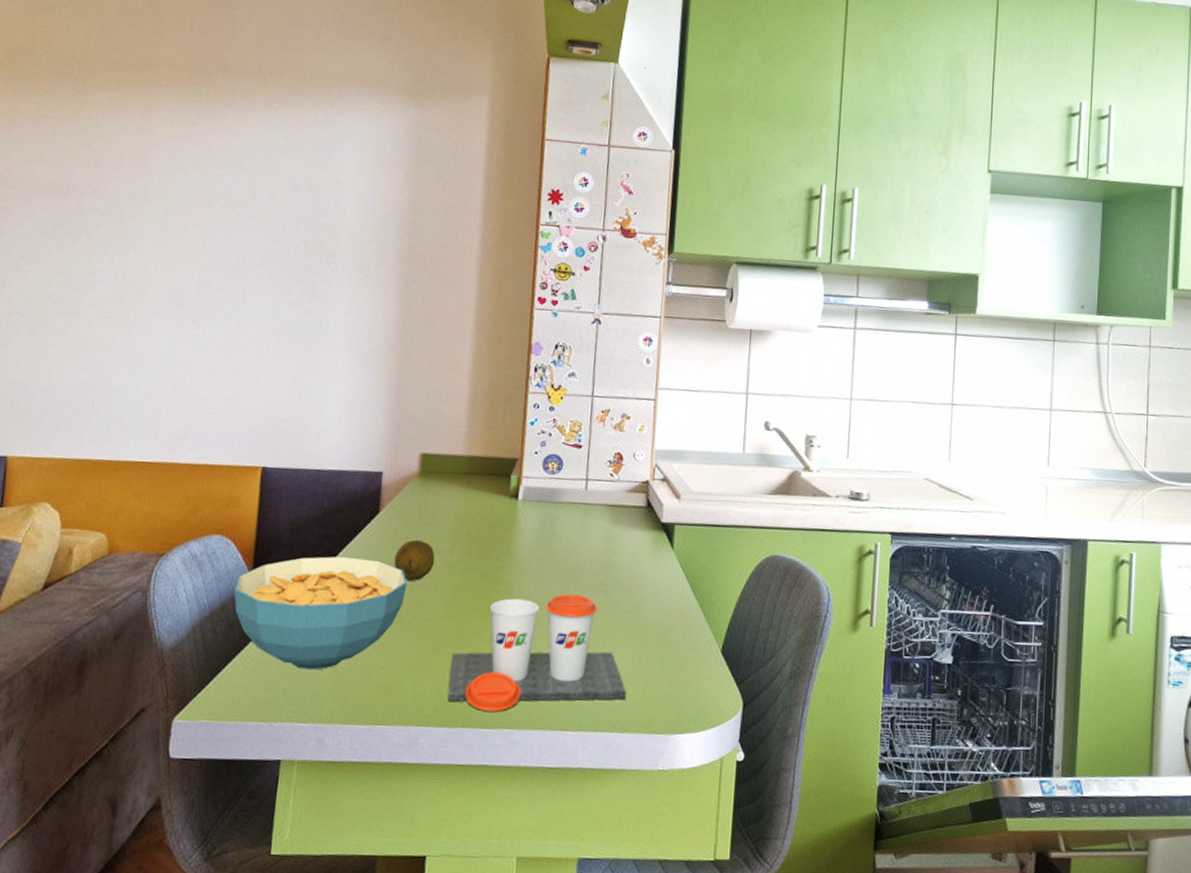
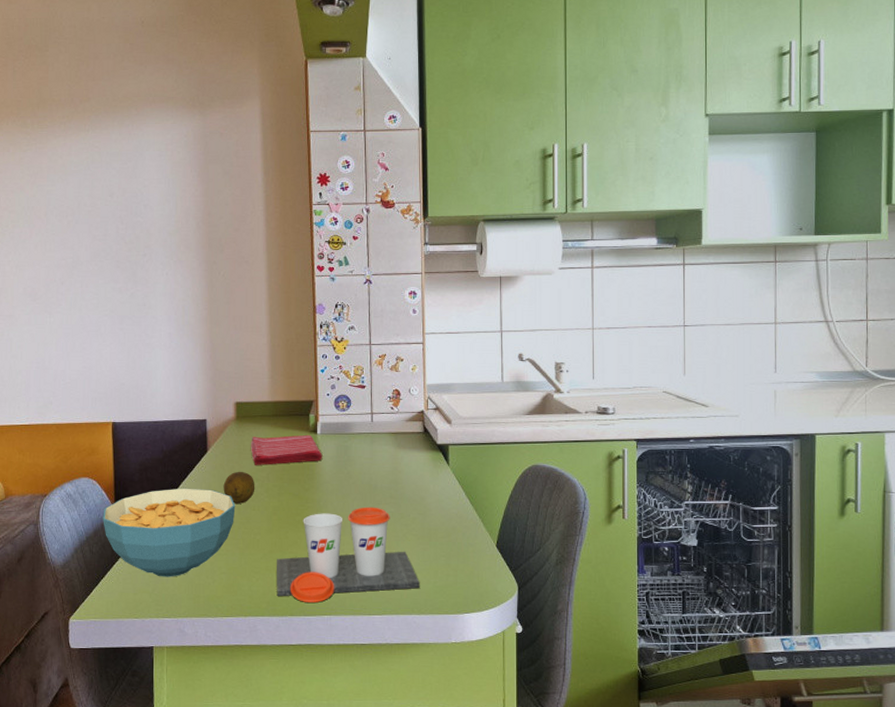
dish towel: none [434,497,523,535] -> present [251,434,323,465]

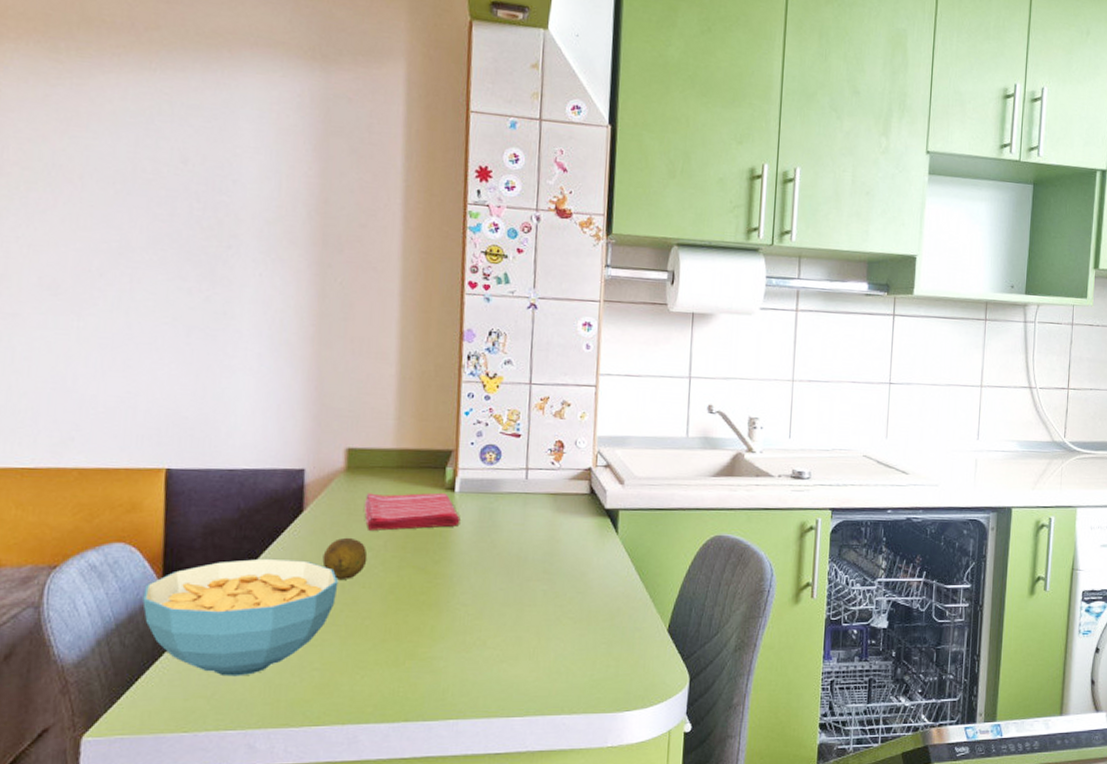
cup: present [277,507,420,604] -> none [387,583,573,705]

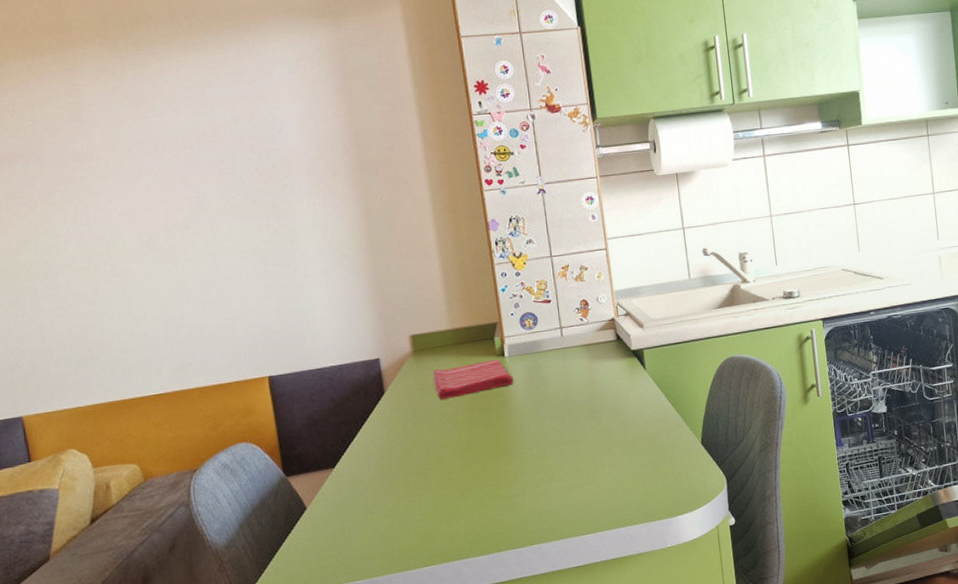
cereal bowl: present [142,558,339,677] -> none [269,433,424,538]
fruit: present [322,537,368,579] -> none [407,408,444,444]

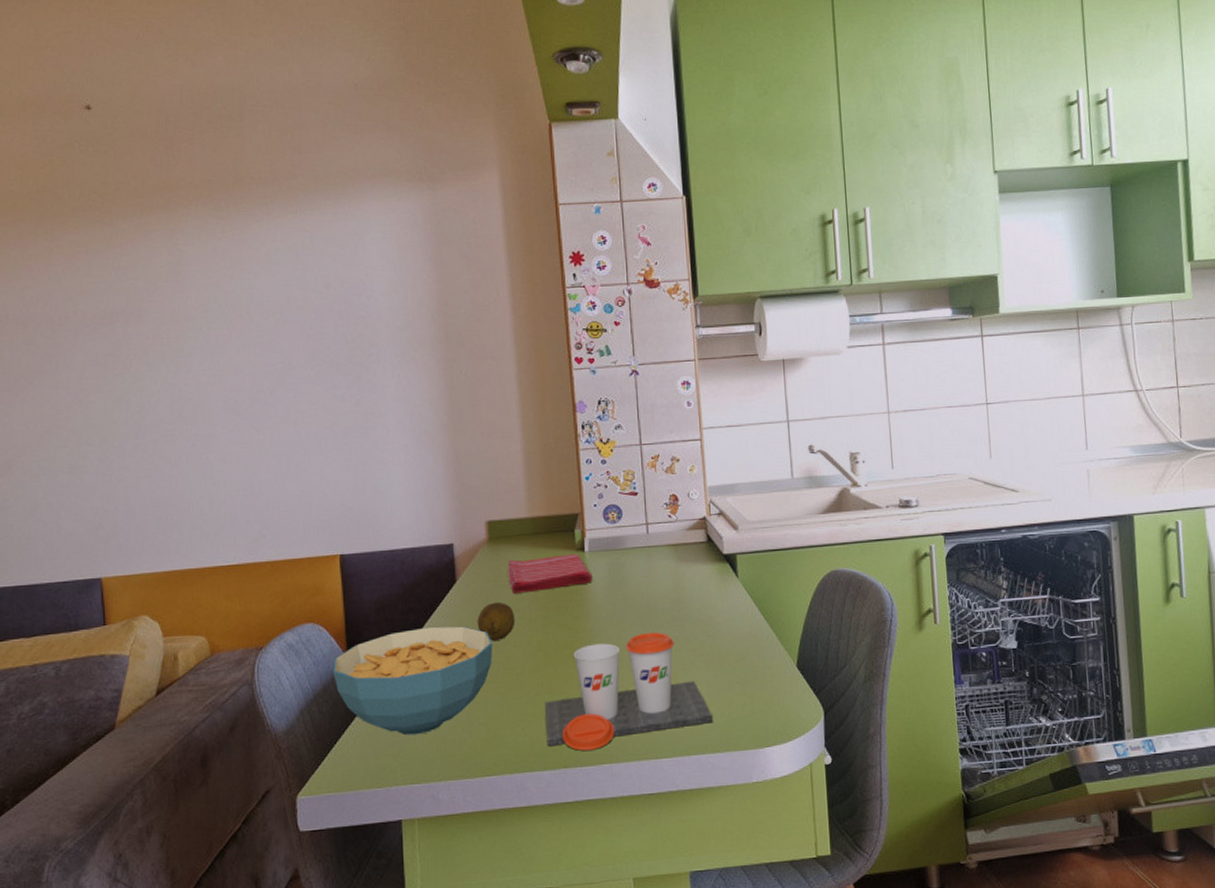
cereal bowl: none [269,433,424,538] -> present [333,626,493,736]
fruit: none [407,408,444,444] -> present [477,601,516,641]
cup: none [476,423,630,536] -> present [545,632,713,752]

